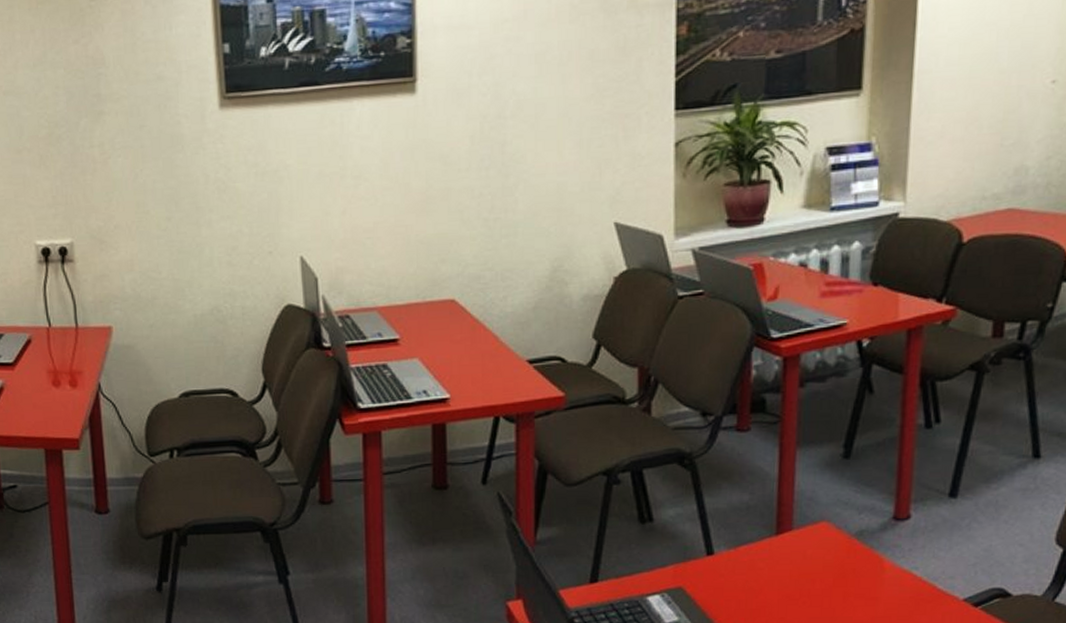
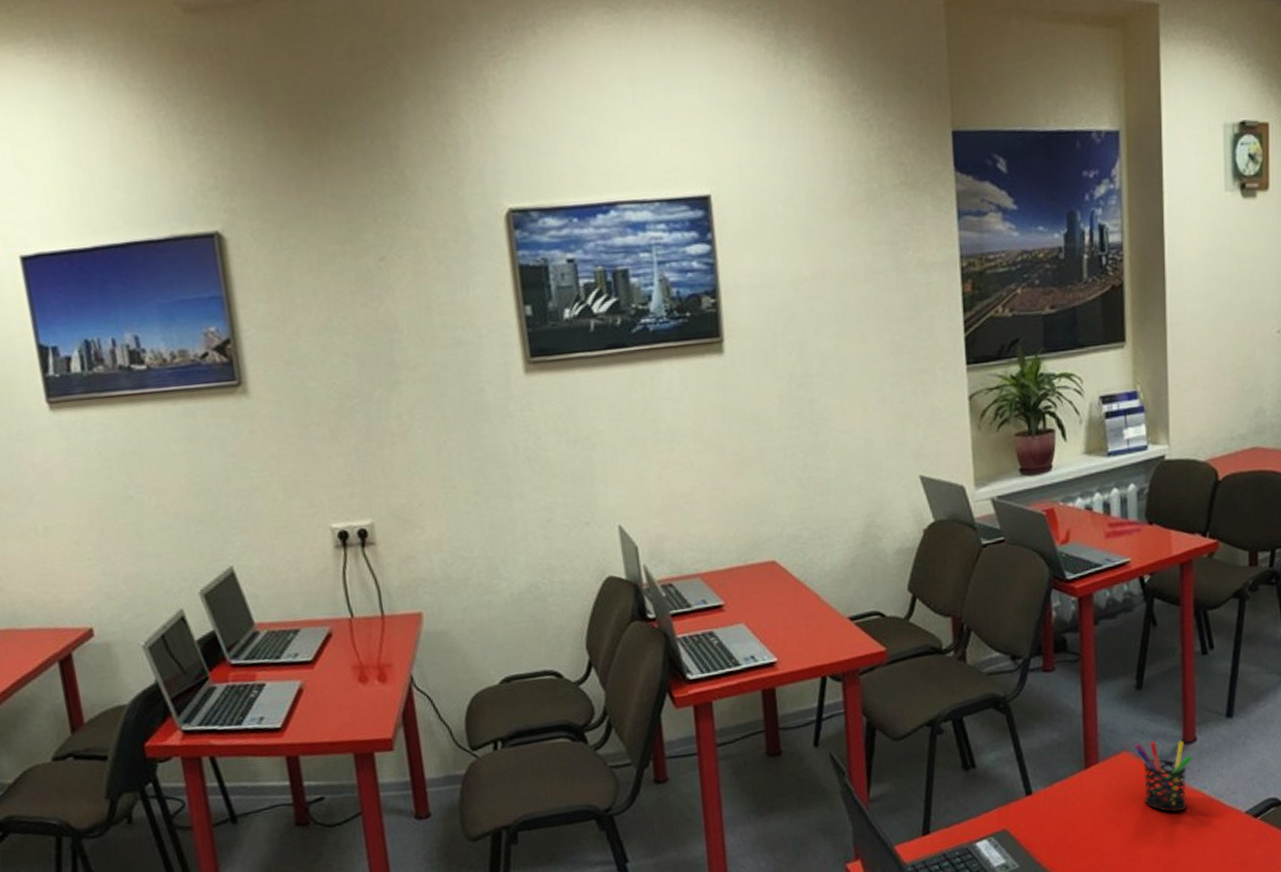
pen holder: none [835,514,905,591] -> present [1134,740,1193,812]

